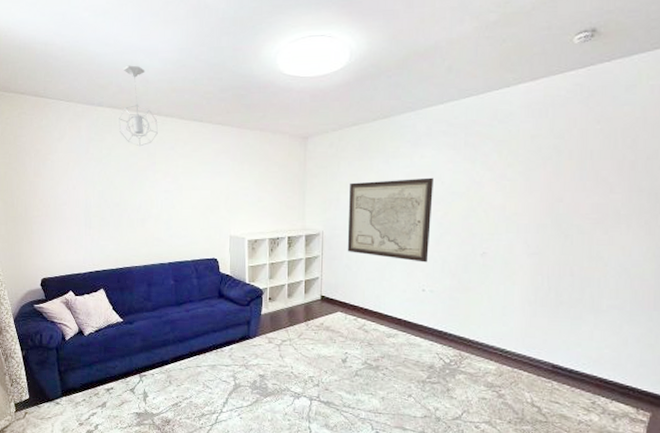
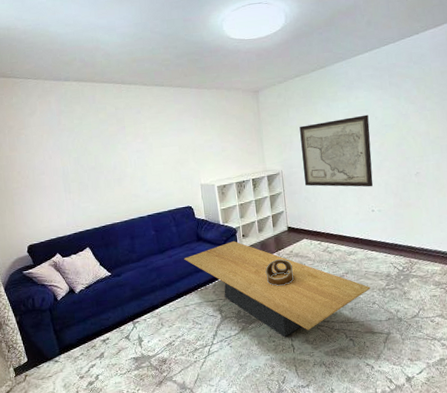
pendant light: present [118,65,158,147] -> none [85,41,124,114]
coffee table: none [202,303,408,417] -> present [184,241,370,337]
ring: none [289,330,322,360] -> present [265,259,295,286]

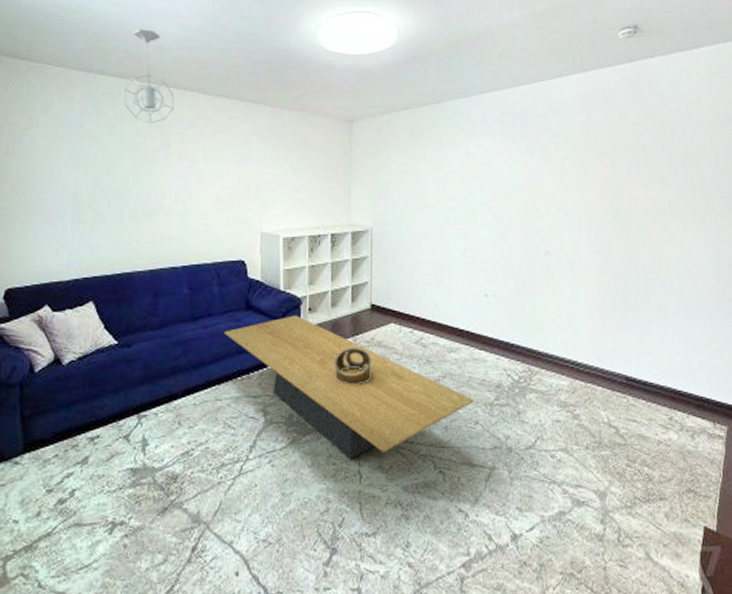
pendant light: none [85,41,124,114] -> present [123,29,174,124]
wall art: present [300,114,373,187] -> none [400,168,491,263]

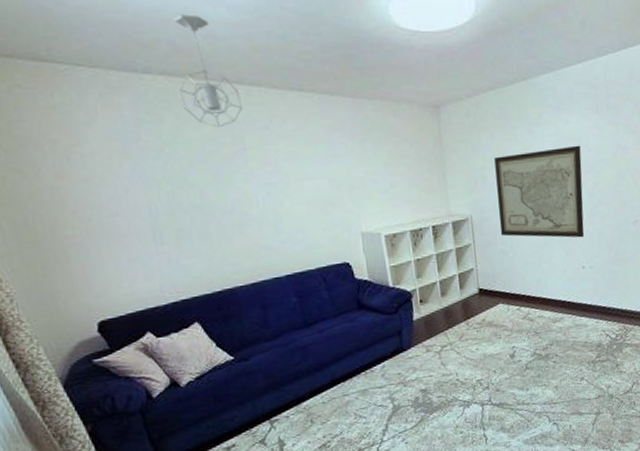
coffee table: present [224,315,474,459] -> none [340,308,578,426]
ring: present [334,348,373,385] -> none [450,329,487,364]
wall art: none [400,168,491,263] -> present [494,145,585,238]

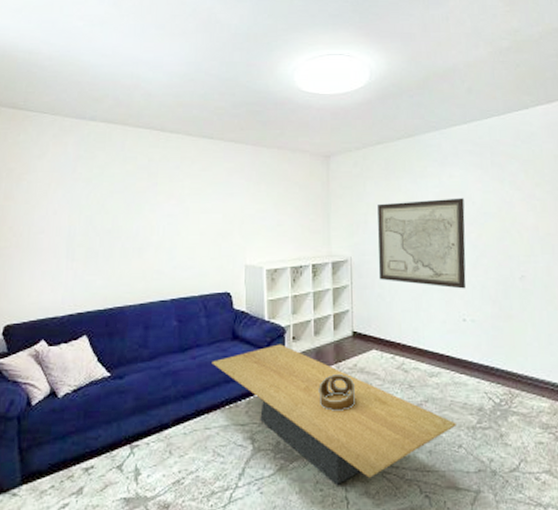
pendant light: present [174,14,242,128] -> none [114,77,161,166]
coffee table: none [340,308,578,426] -> present [212,344,456,485]
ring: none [450,329,487,364] -> present [318,374,356,411]

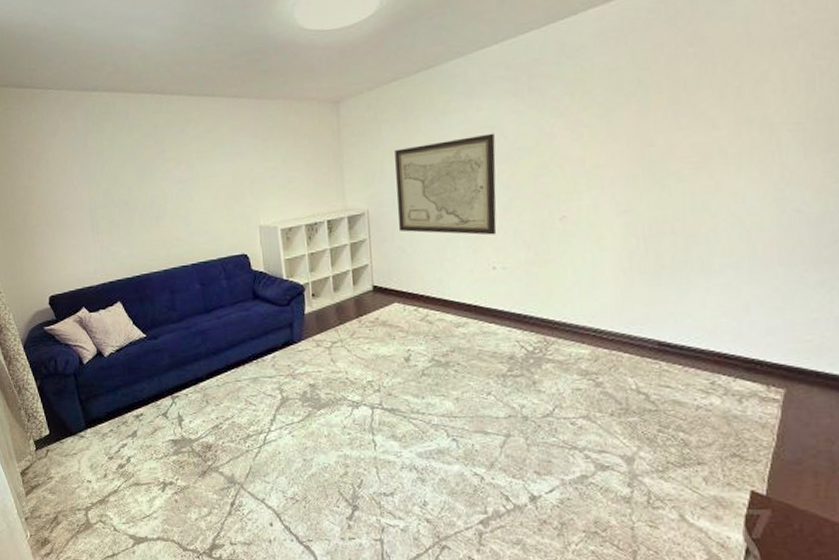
coffee table: present [212,344,456,485] -> none [236,301,485,429]
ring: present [318,374,356,411] -> none [341,328,380,363]

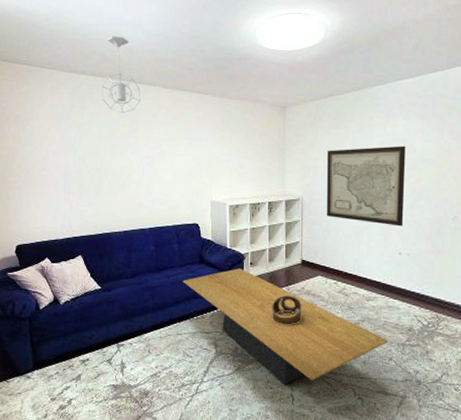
pendant light: none [117,39,164,134] -> present [101,36,141,114]
coffee table: none [236,301,485,429] -> present [182,268,388,385]
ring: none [341,328,380,363] -> present [271,295,303,325]

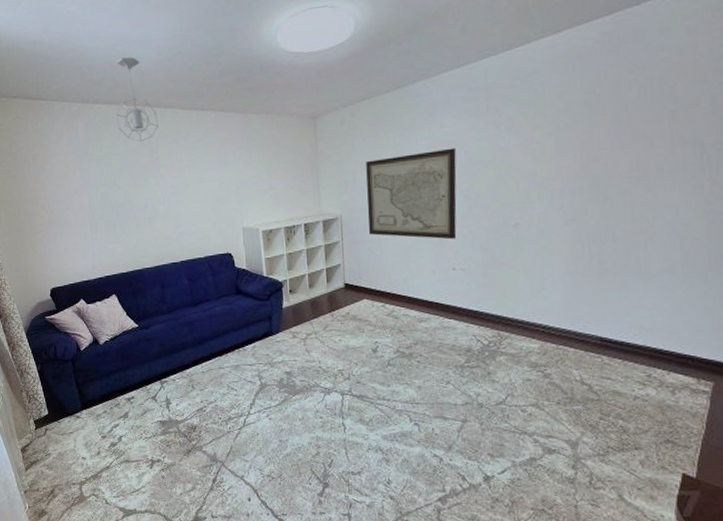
coffee table: present [182,268,388,385] -> none [220,297,445,413]
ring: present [271,295,303,325] -> none [315,322,350,353]

